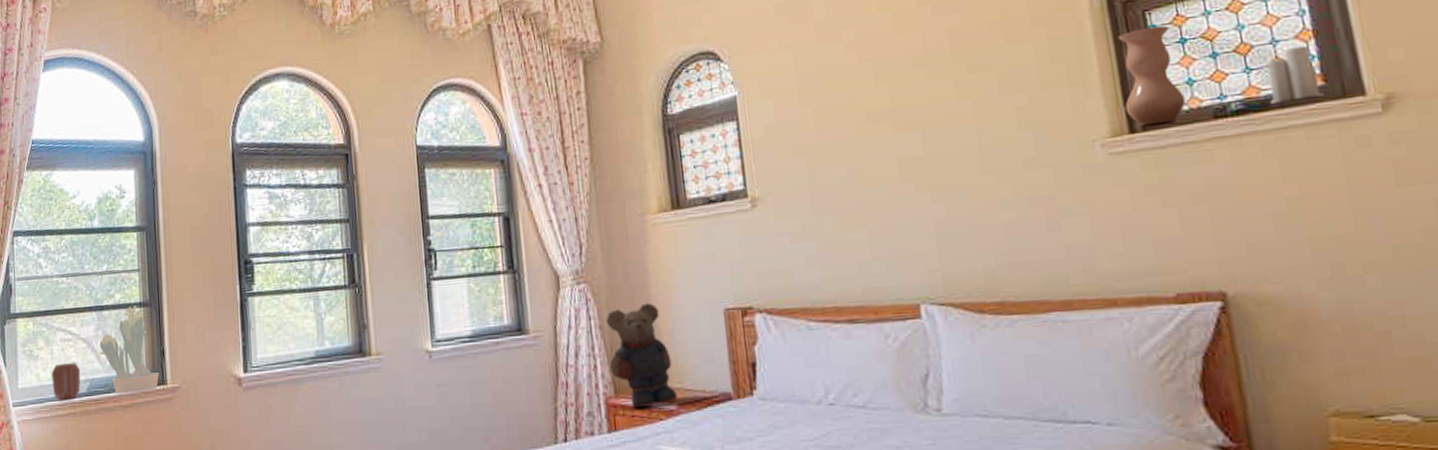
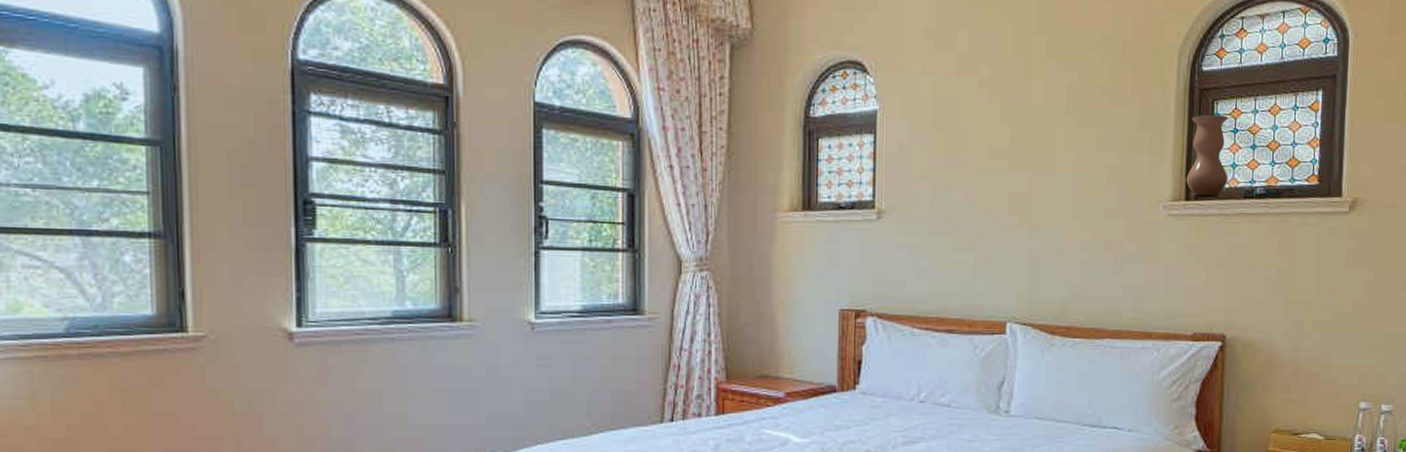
vase: present [51,362,81,402] -> none [7,294,56,342]
potted flower: present [99,305,159,394] -> none [84,234,176,339]
teddy bear: present [605,303,677,408] -> none [724,296,786,394]
candle: present [1266,45,1324,105] -> none [1282,149,1317,195]

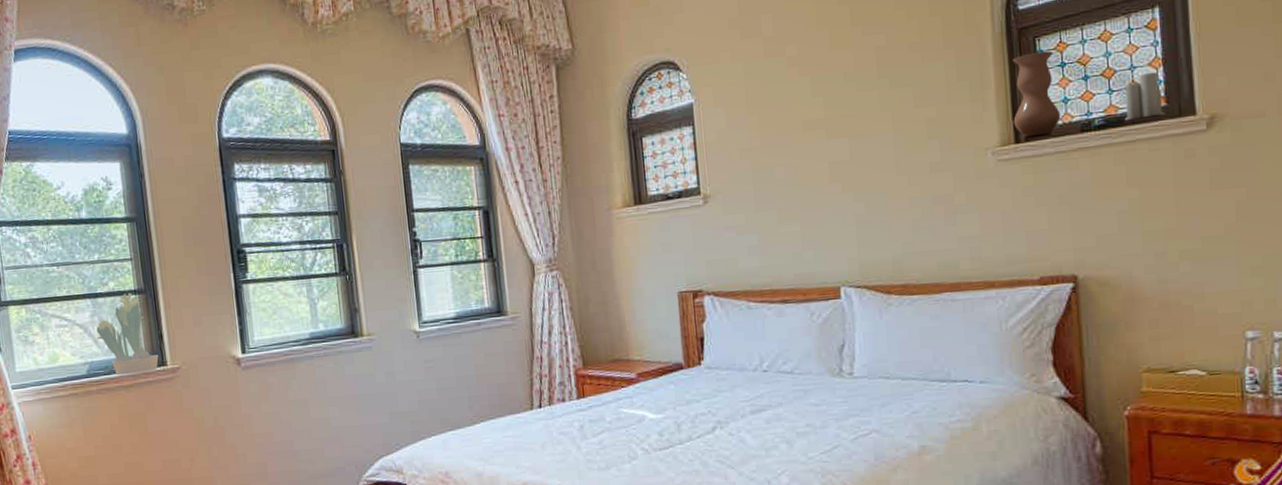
potted flower: none [84,234,176,339] -> present [96,292,159,376]
candle: none [1282,149,1317,195] -> present [1124,71,1165,122]

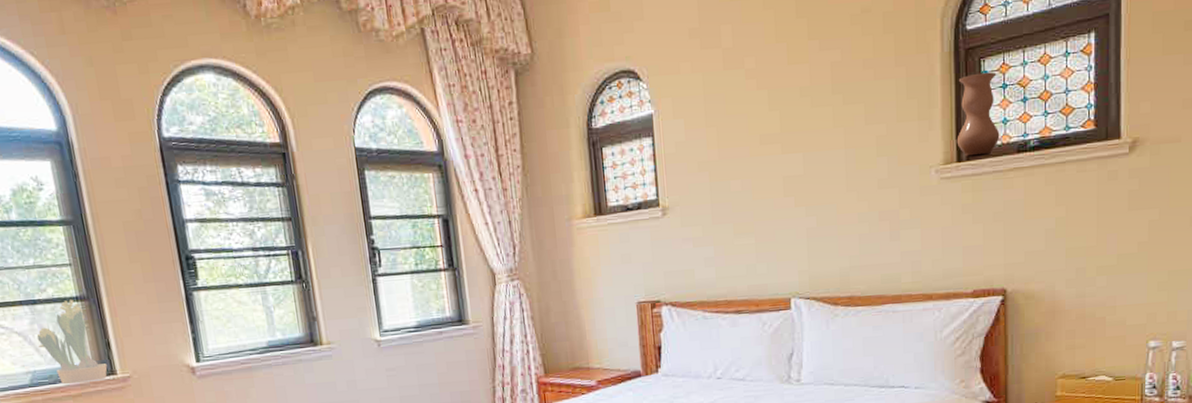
candle: present [1124,71,1165,122] -> none [1057,95,1093,143]

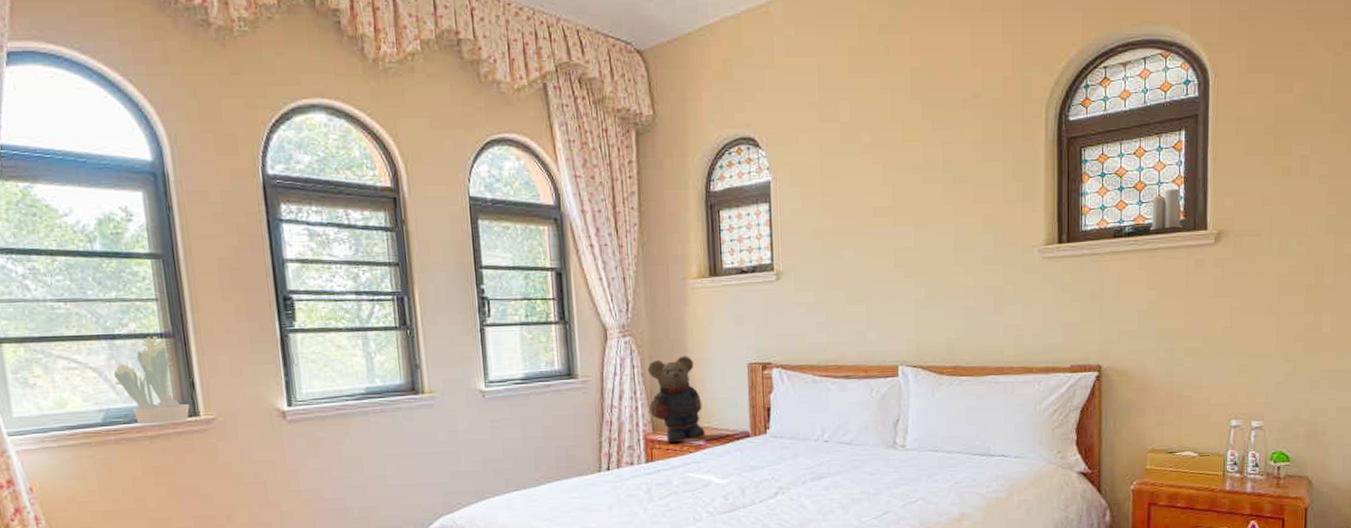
teddy bear: none [536,297,597,385] -> present [647,356,705,443]
vase: present [956,72,1000,158] -> none [1058,161,1098,240]
candle: none [1057,95,1093,143] -> present [1149,187,1183,231]

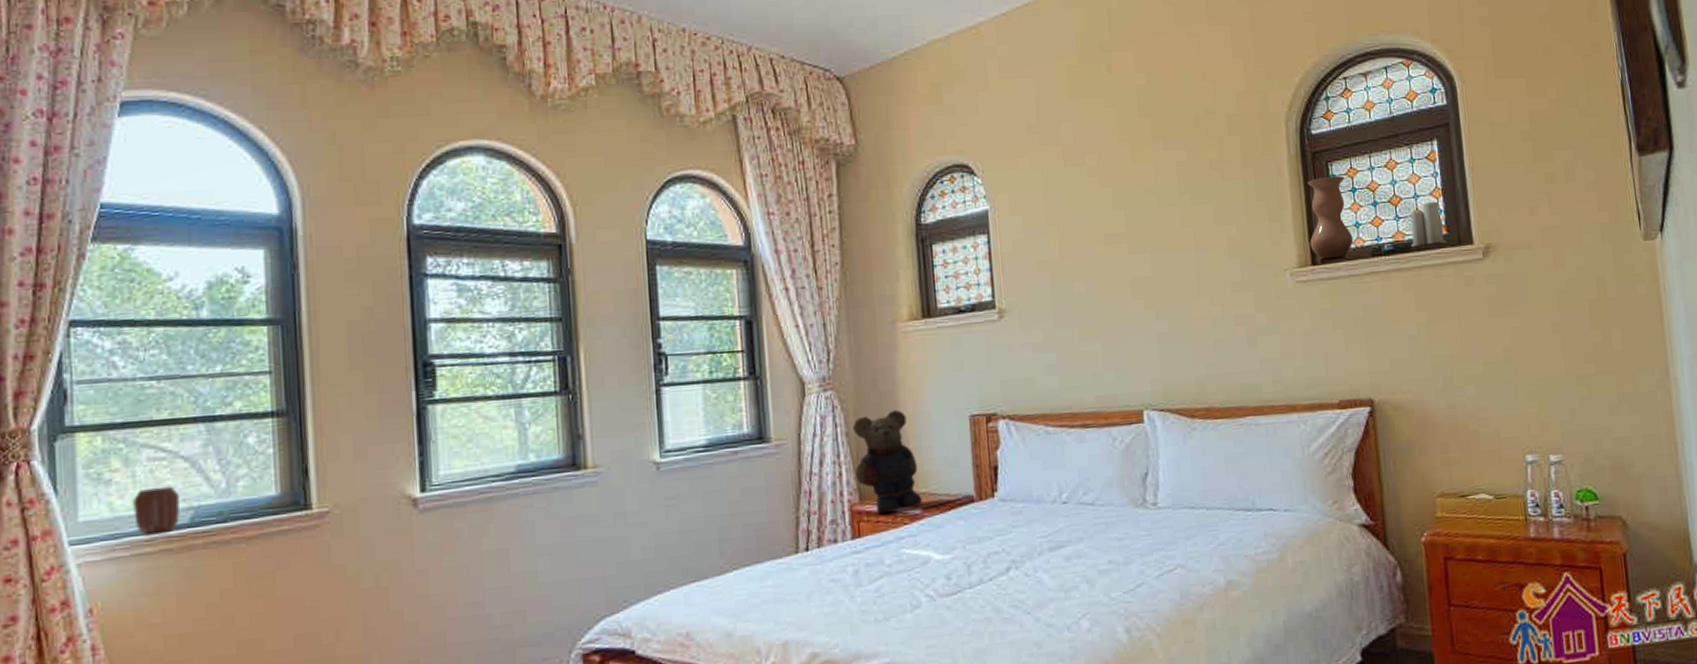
vase: none [55,391,94,432] -> present [133,486,181,536]
potted flower: present [113,335,190,425] -> none [208,414,300,524]
vase: none [1058,161,1098,240] -> present [1307,175,1354,261]

